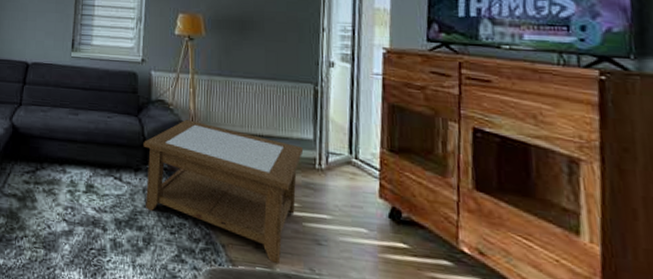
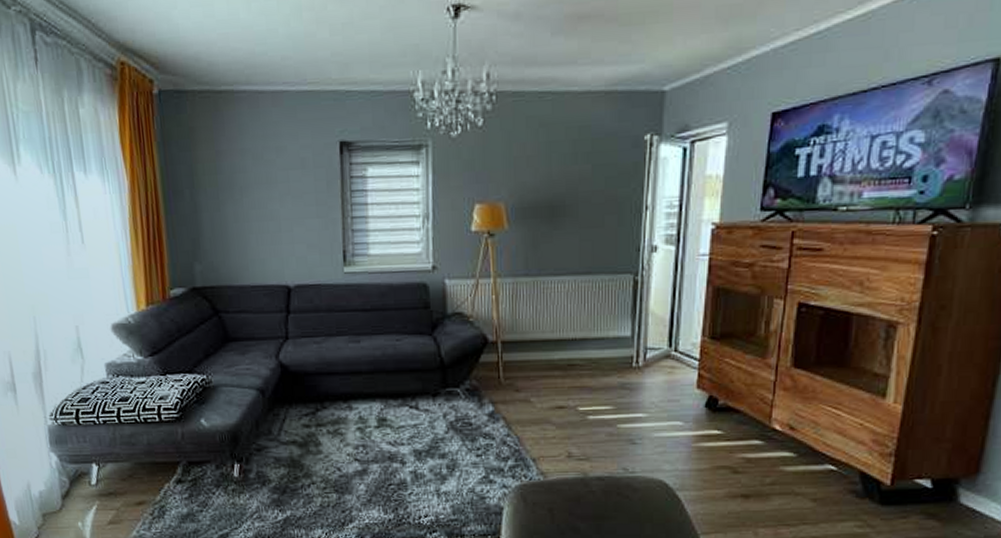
coffee table: present [143,120,304,264] -> none [440,331,620,469]

